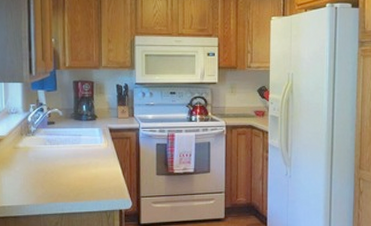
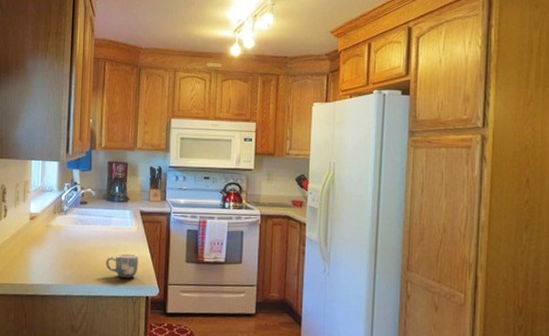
mug: none [77,170,110,193] -> present [106,253,139,278]

